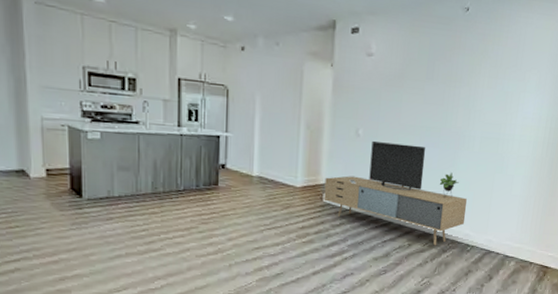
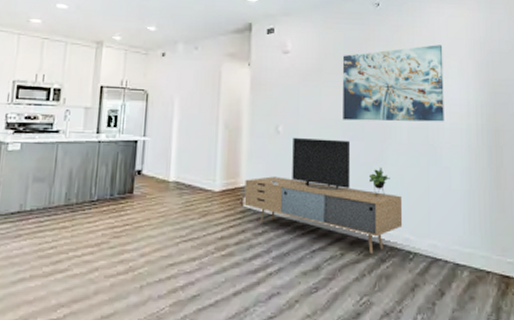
wall art: none [421,57,526,134] -> present [342,45,444,122]

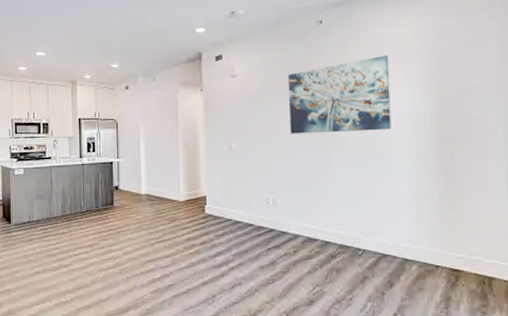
media console: present [244,137,403,255] -> none [205,152,351,252]

